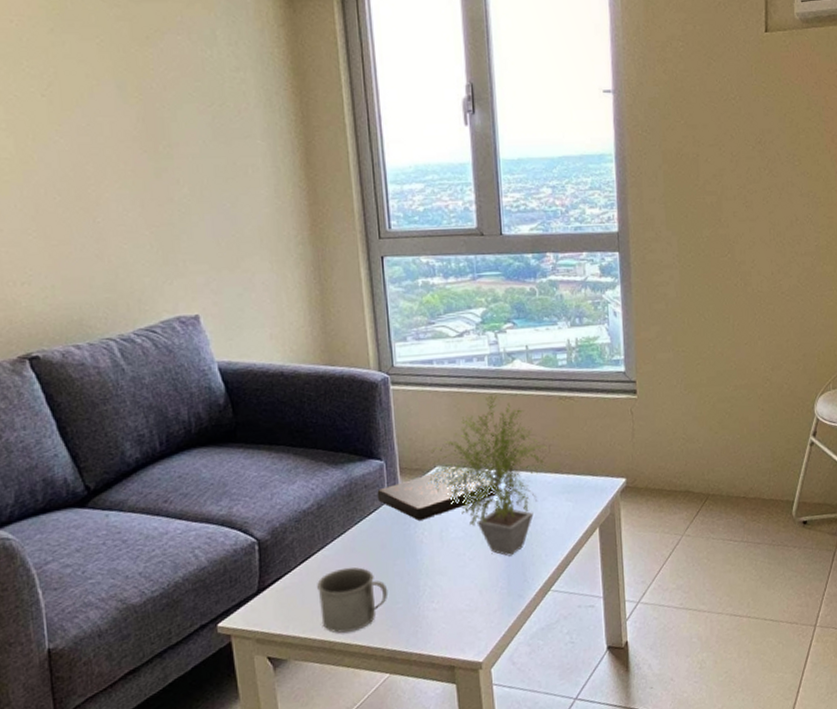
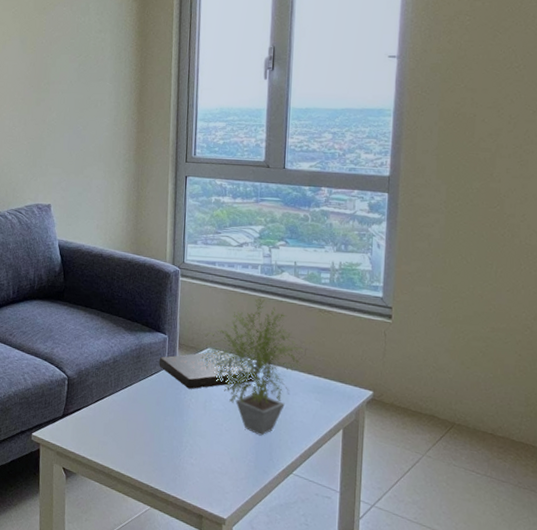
mug: present [317,567,389,633] -> none [105,413,158,465]

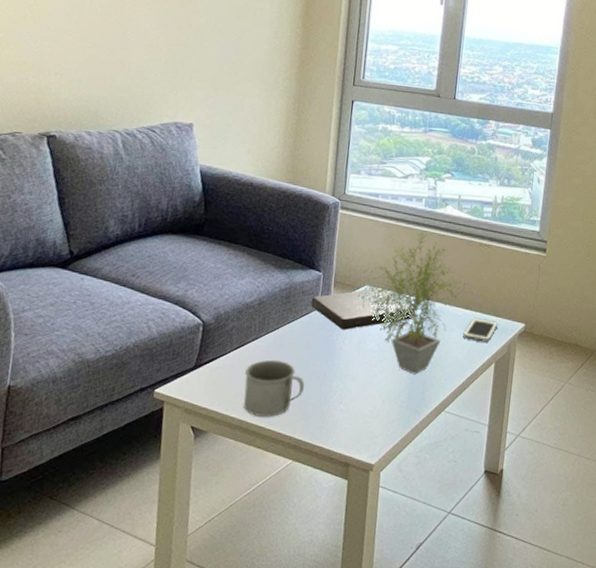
mug: none [105,413,158,465] -> present [243,359,305,417]
cell phone: none [307,382,344,408] -> present [463,317,498,342]

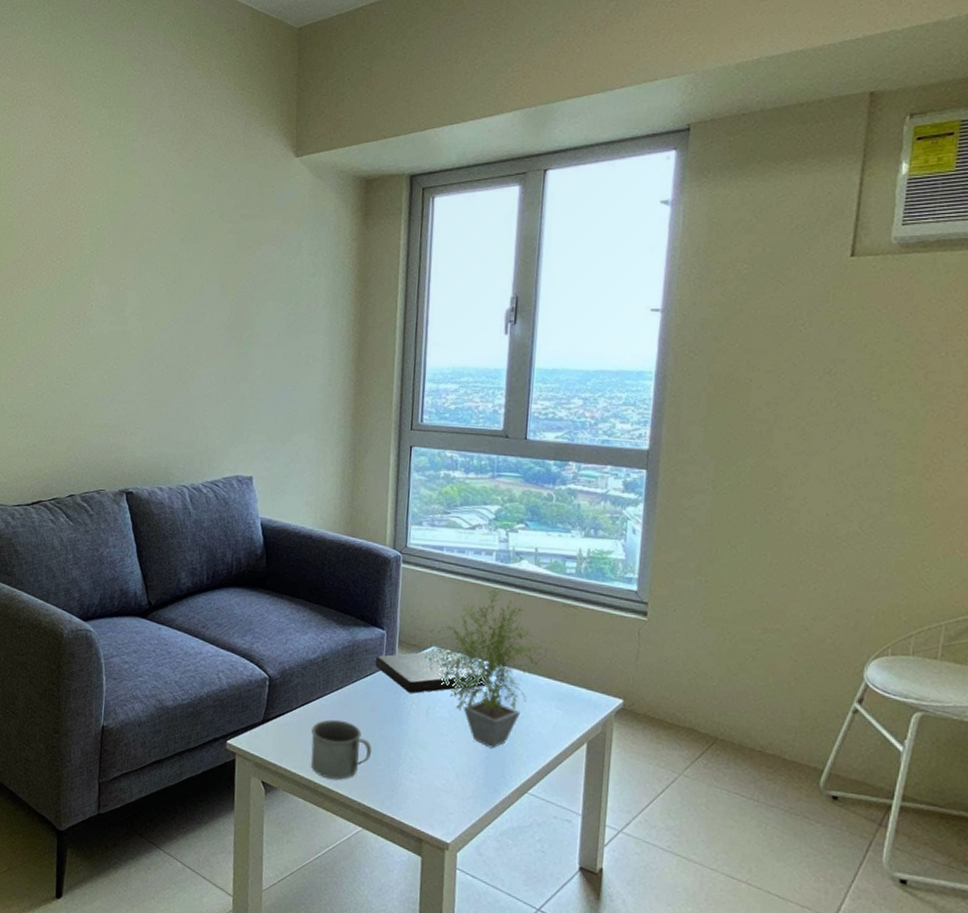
cell phone: present [463,317,498,342] -> none [547,688,590,718]

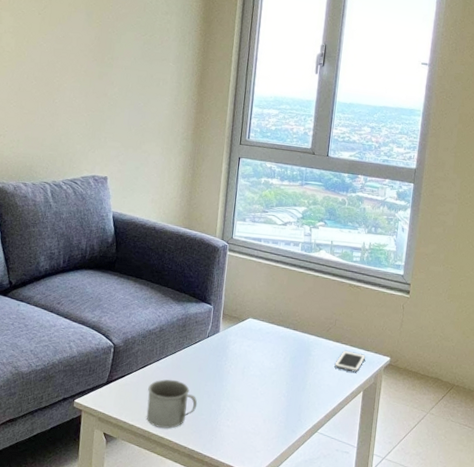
book: present [375,649,487,694] -> none [203,320,291,356]
potted plant: present [421,590,544,749] -> none [240,273,334,399]
cell phone: none [547,688,590,718] -> present [334,350,366,373]

